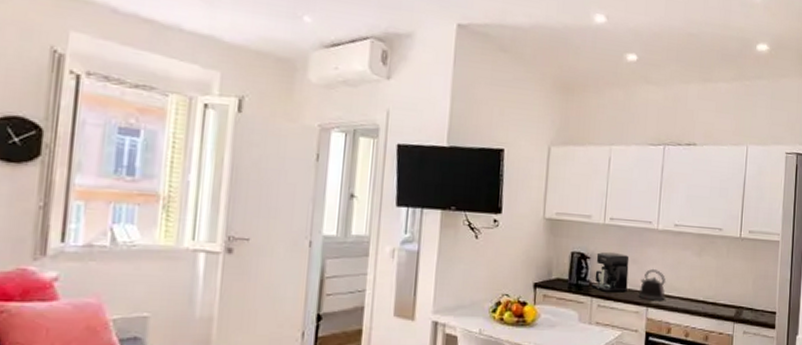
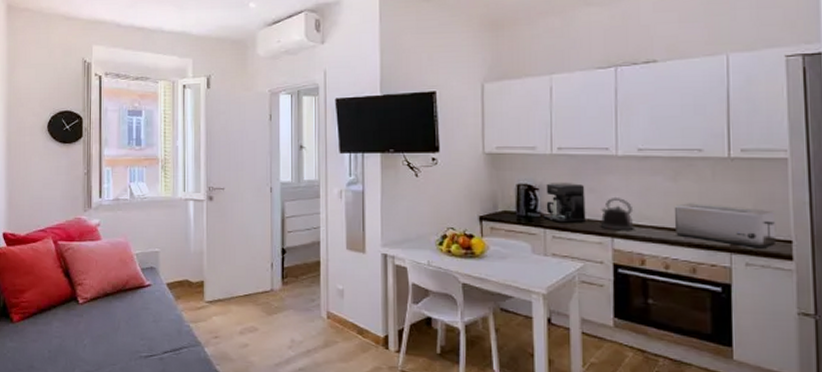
toaster: none [696,277,768,319] -> present [674,203,777,249]

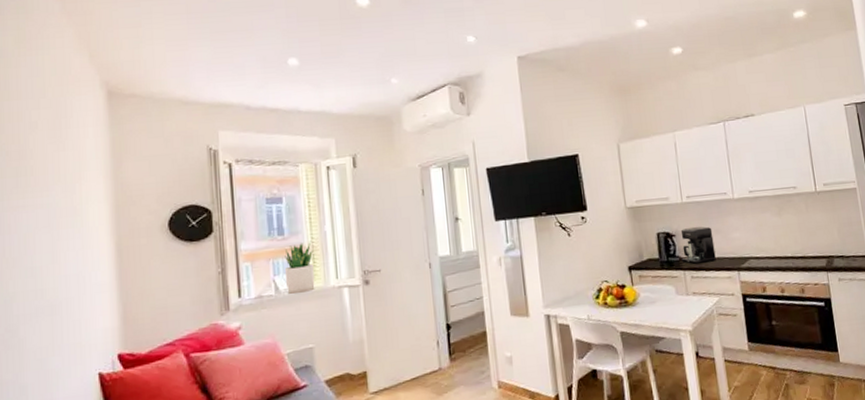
planter: none [140,153,165,201] -> present [285,240,315,295]
kettle: present [601,196,634,232] -> none [727,234,754,266]
toaster: present [674,203,777,249] -> none [781,232,858,266]

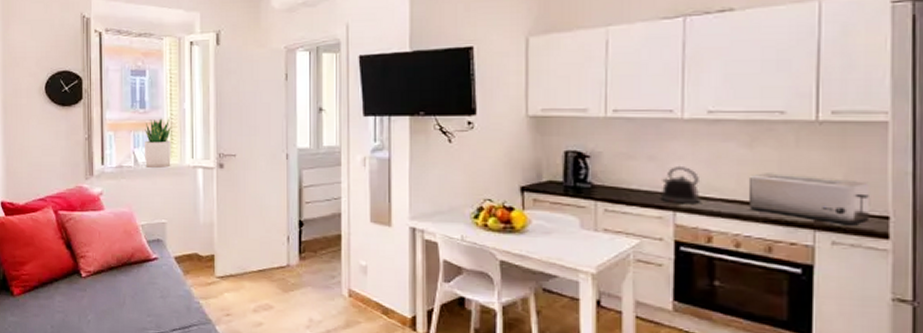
coffee maker: present [681,226,716,265] -> none [594,148,644,196]
kettle: none [727,234,754,266] -> present [662,165,701,206]
toaster: none [781,232,858,266] -> present [748,173,871,226]

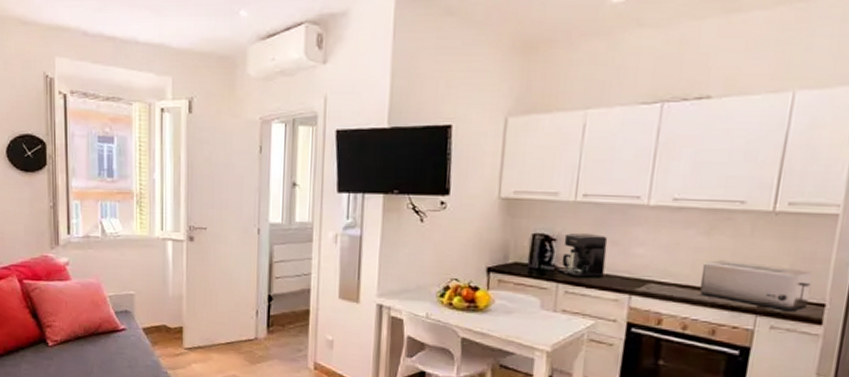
planter: present [145,117,171,169] -> none [113,187,140,240]
coffee maker: none [594,148,644,196] -> present [557,232,608,279]
kettle: present [662,165,701,206] -> none [620,250,657,290]

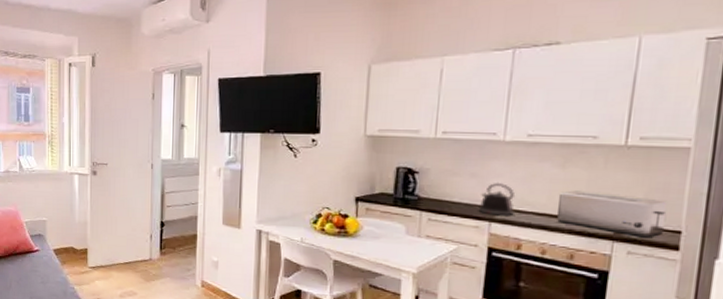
coffee maker: present [557,232,608,279] -> none [420,166,467,208]
kettle: none [620,250,657,290] -> present [480,182,514,217]

